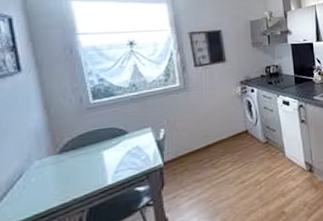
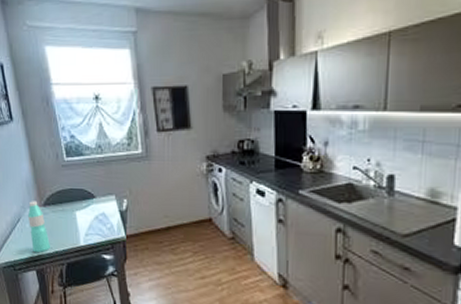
water bottle: none [34,150,67,209] -> present [27,201,51,253]

